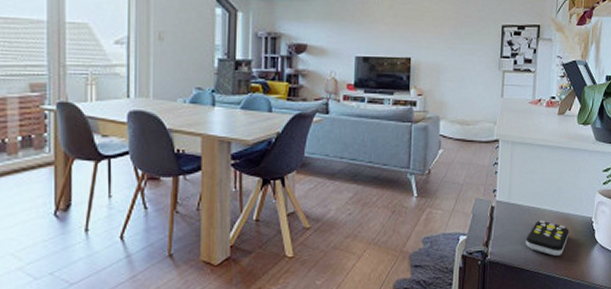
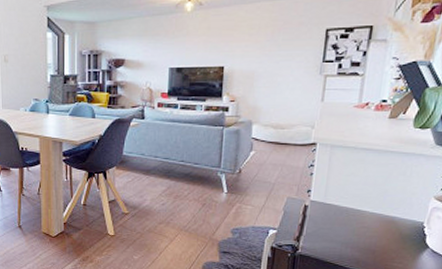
remote control: present [526,220,570,256] -> none [341,221,394,256]

